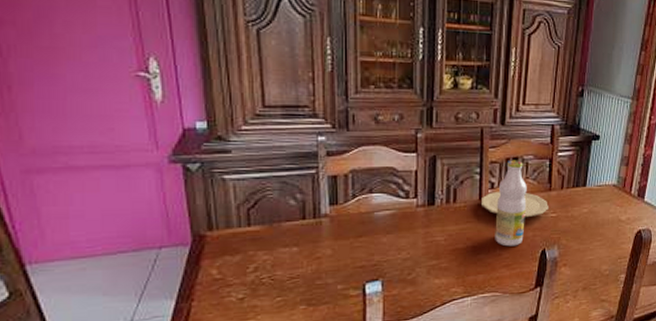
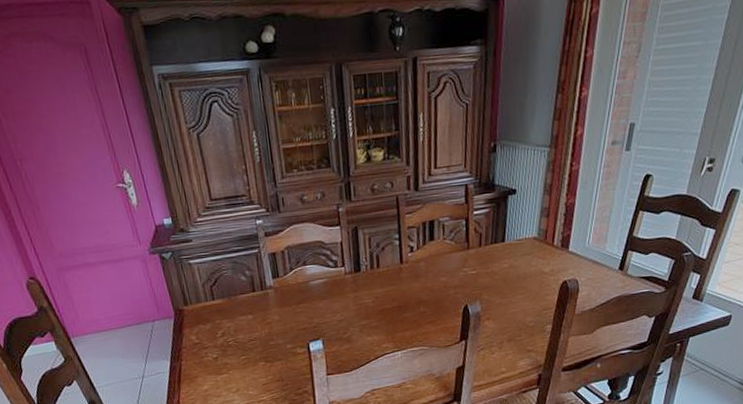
plate: present [482,192,548,218] -> none [403,253,468,277]
bottle: present [495,160,527,247] -> none [417,222,446,305]

